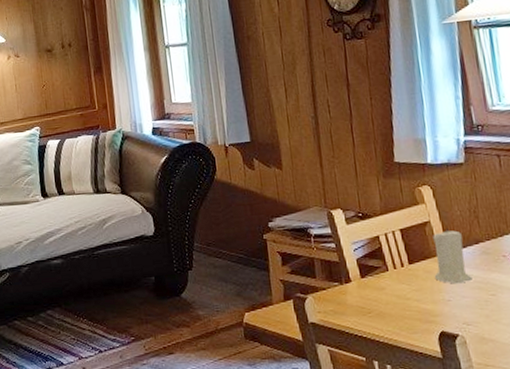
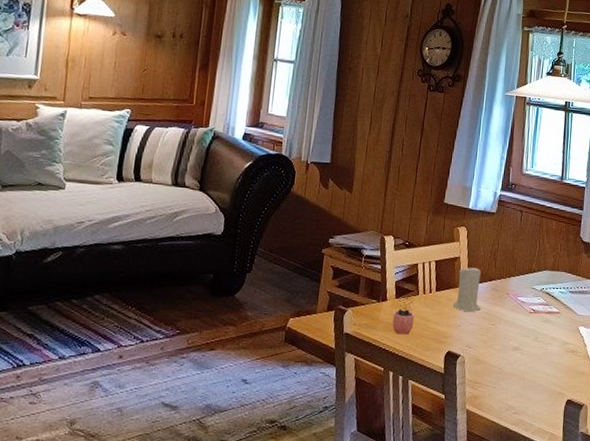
cocoa: none [361,274,391,318] -> present [392,295,415,335]

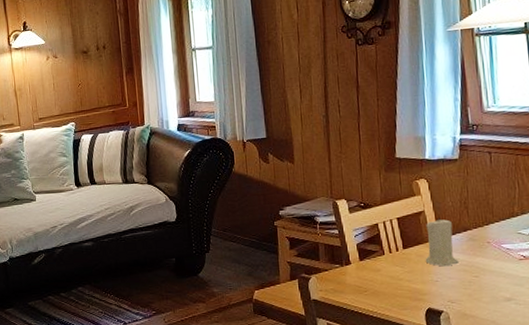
cocoa: present [392,295,415,335] -> none [360,257,385,296]

